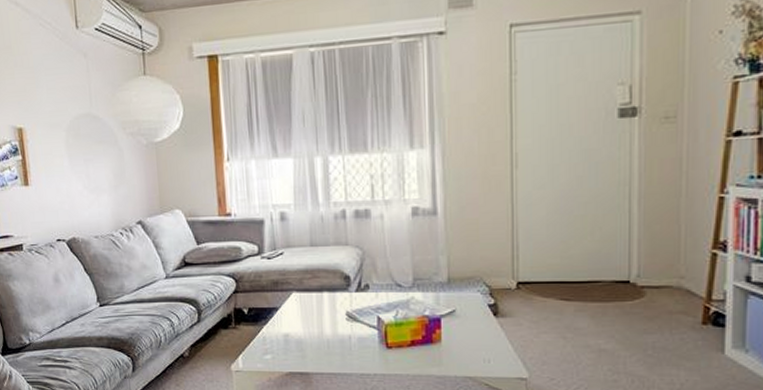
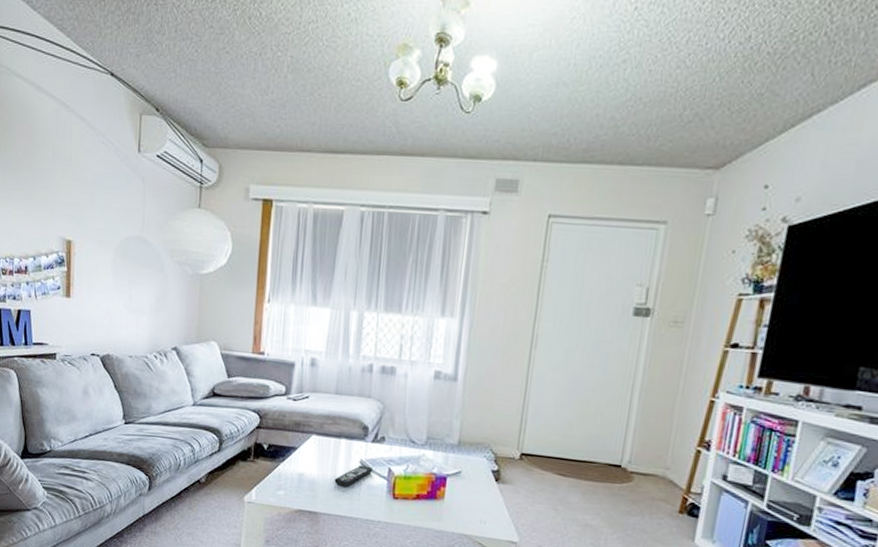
remote control: none [322,317,360,343] -> present [334,465,372,487]

